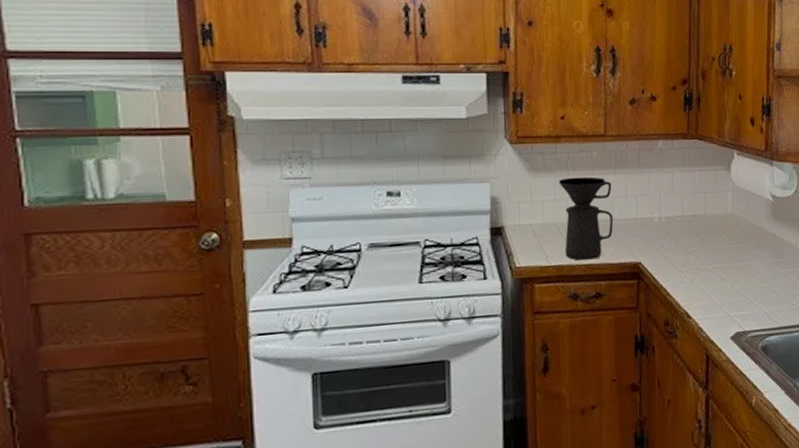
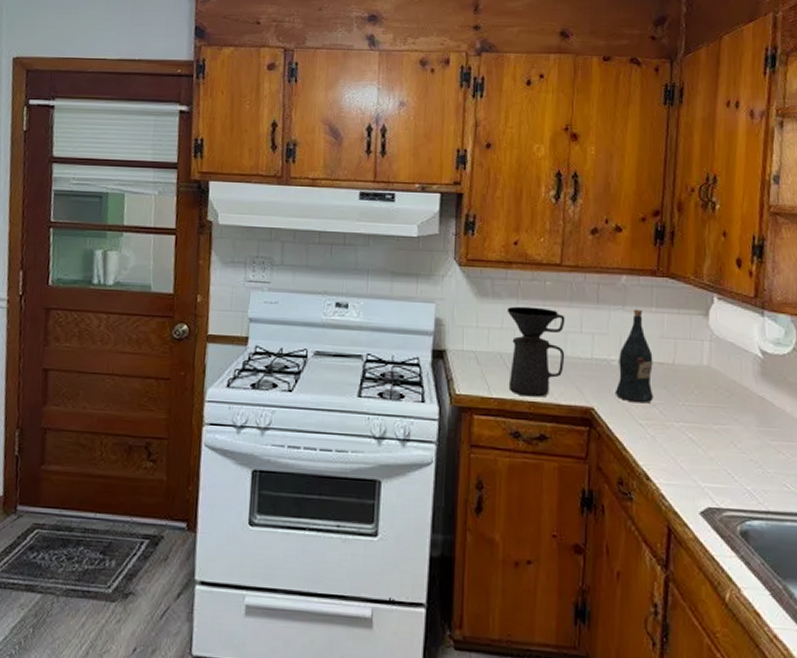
wine bottle: none [657,170,690,253] -> present [614,309,653,403]

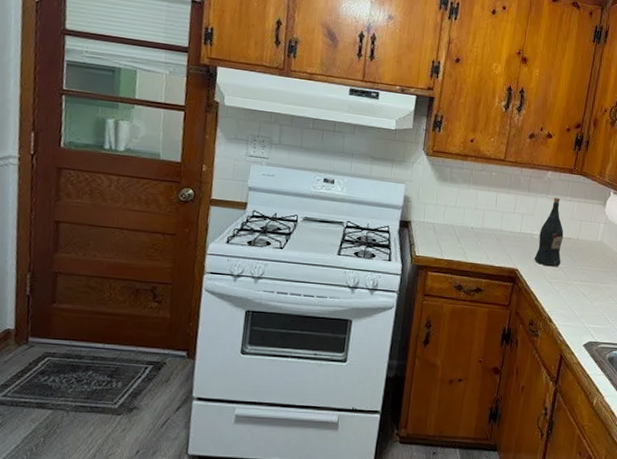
coffee maker: present [507,306,565,397] -> none [456,190,504,260]

